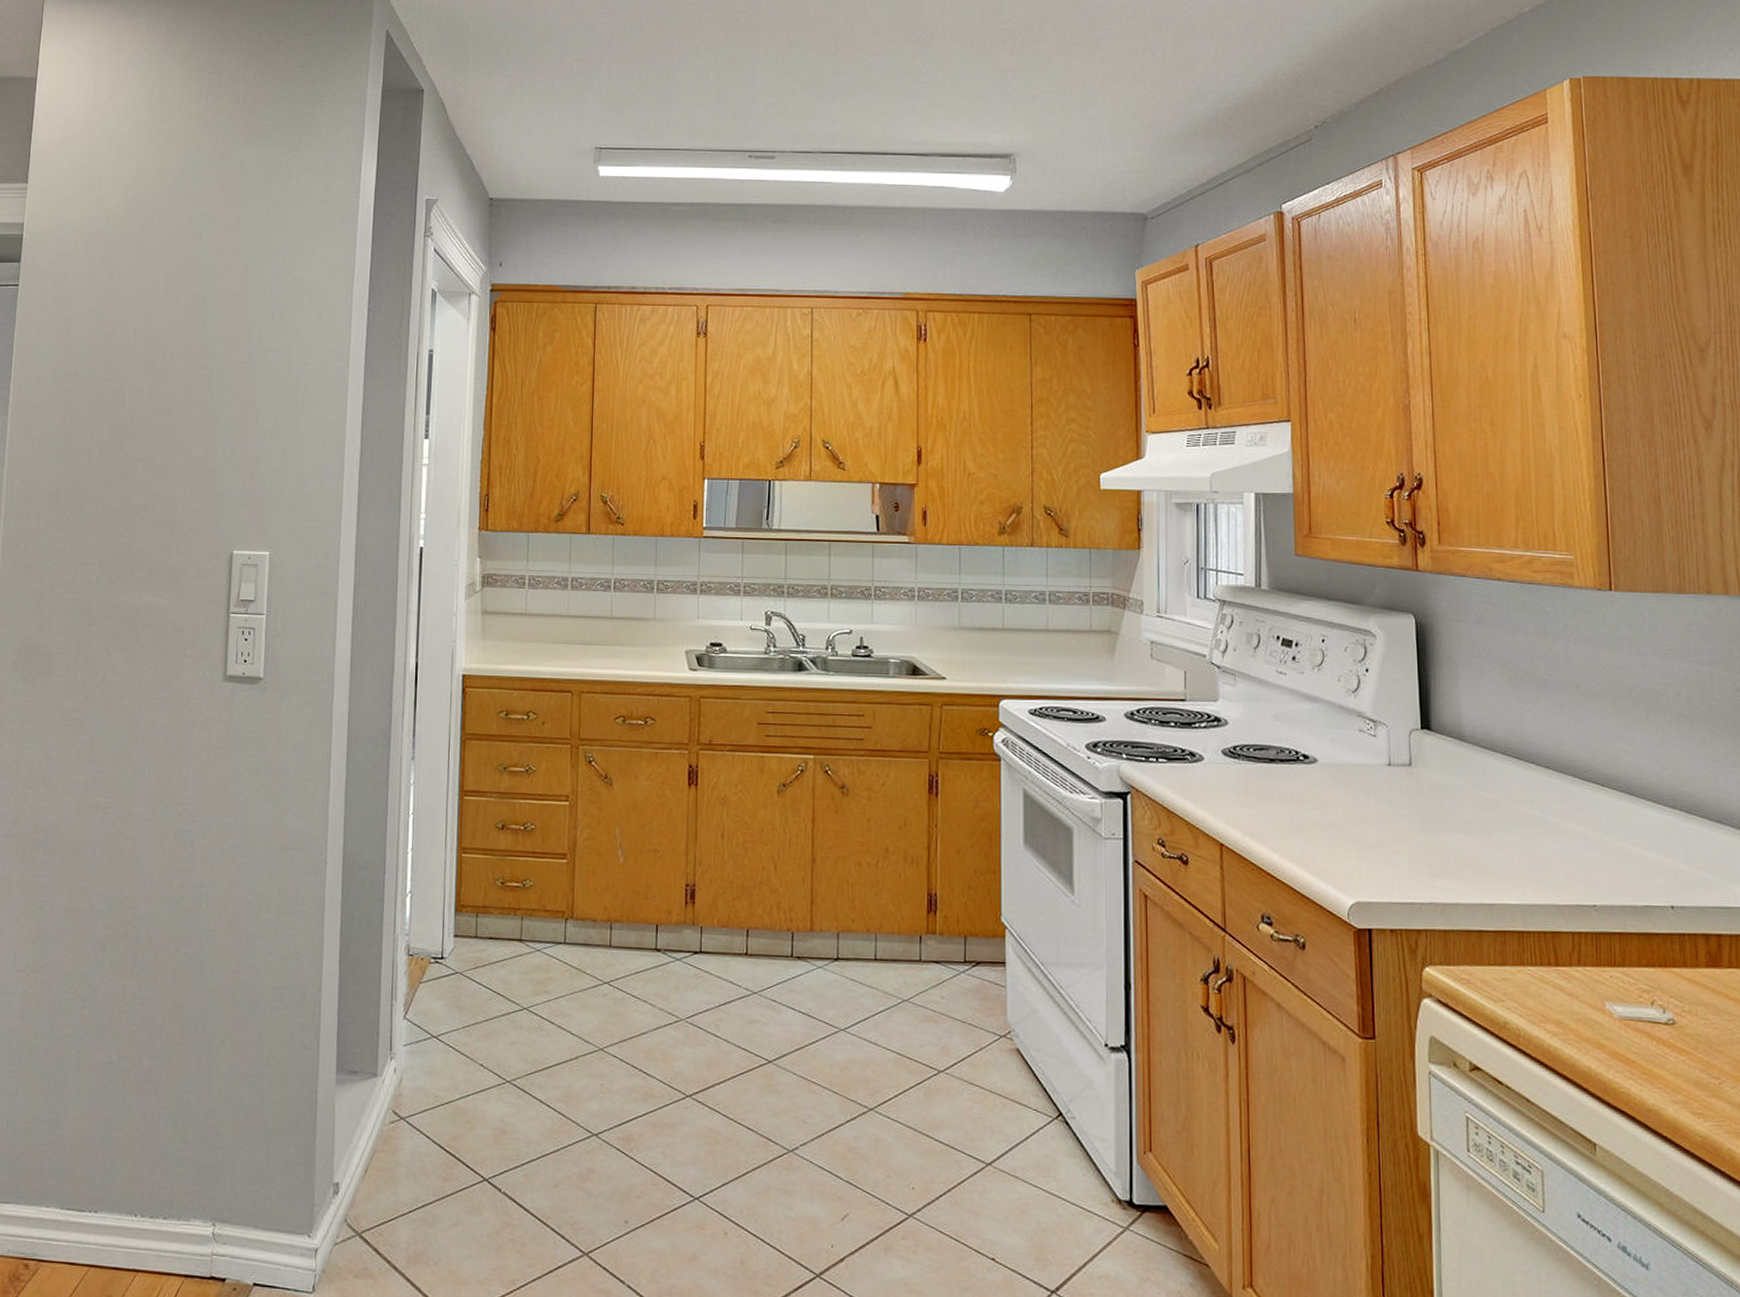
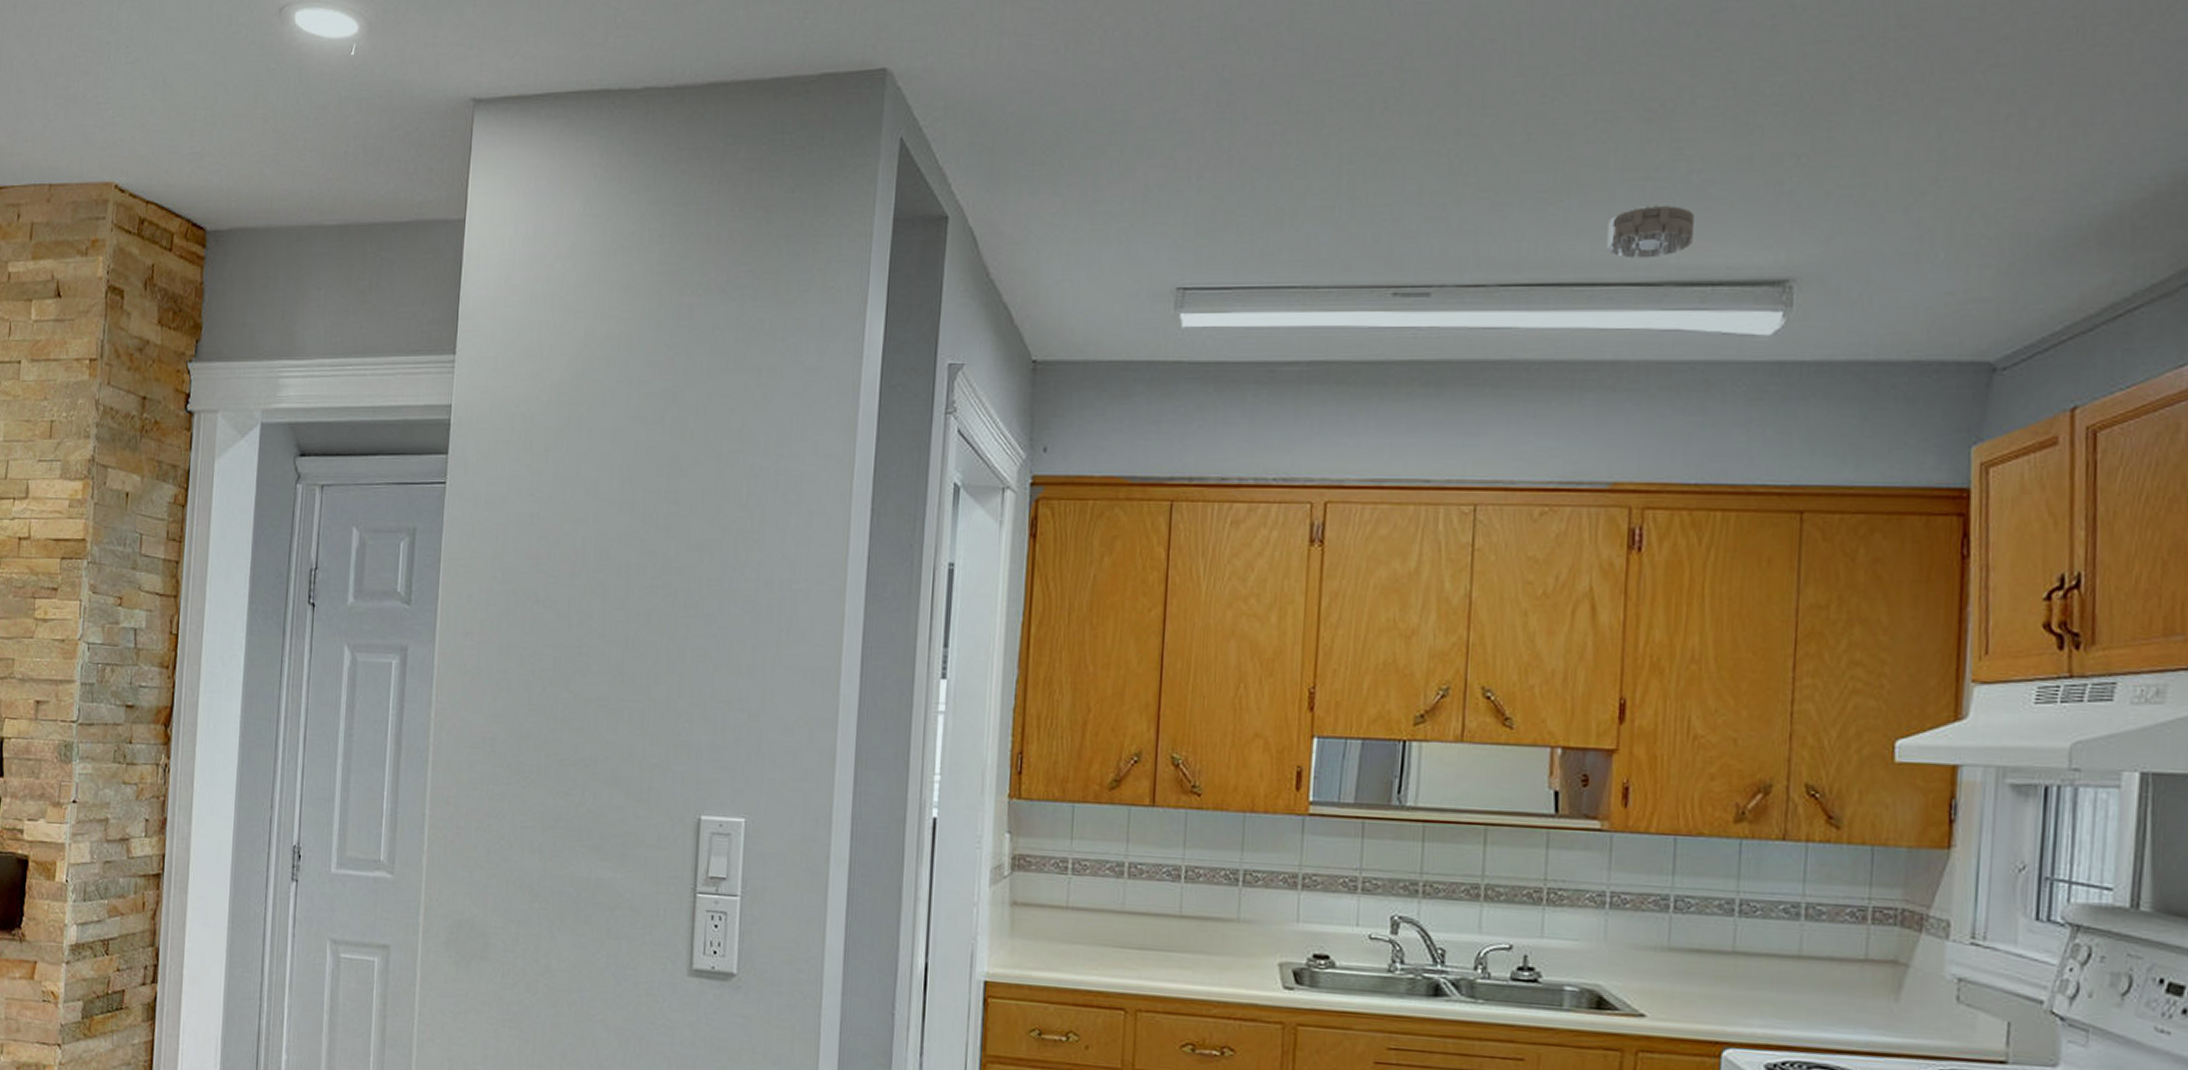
smoke detector: none [893,100,949,137] -> present [1607,204,1694,259]

